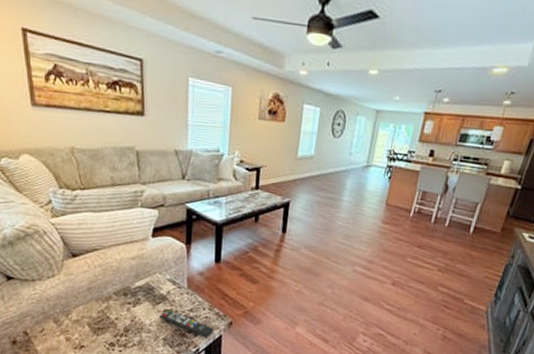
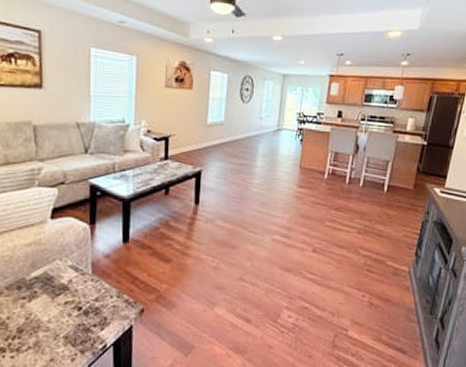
remote control: present [160,309,215,339] -> none [60,301,124,332]

